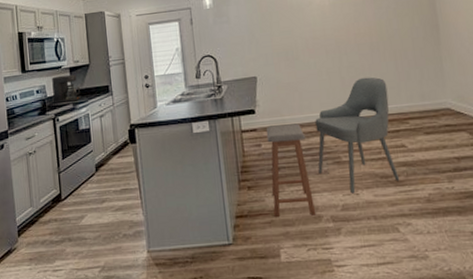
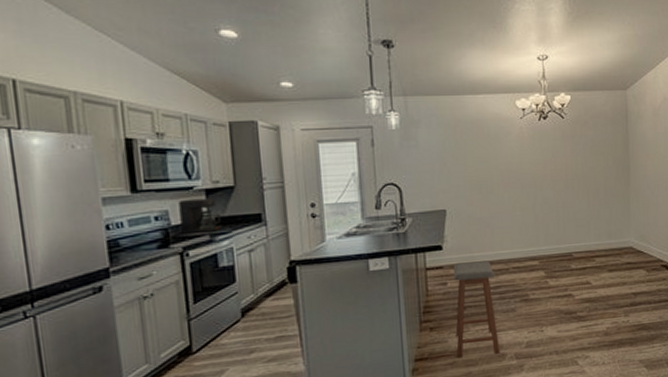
dining chair: present [315,77,400,194] -> none [505,214,583,331]

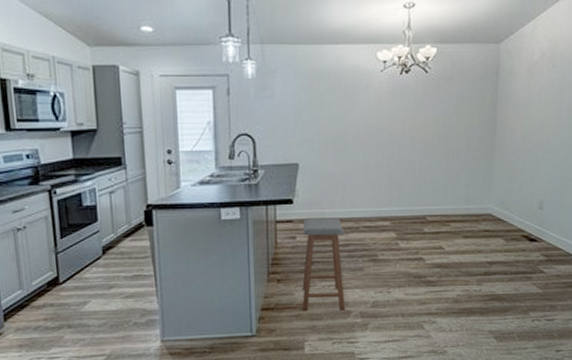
coffee maker: present [178,197,223,234] -> none [47,139,87,174]

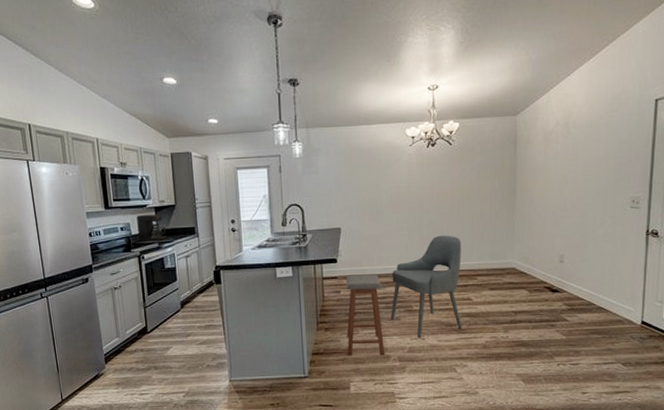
coffee maker: none [47,139,87,174] -> present [136,214,167,242]
dining chair: none [353,175,435,292] -> present [390,235,462,338]

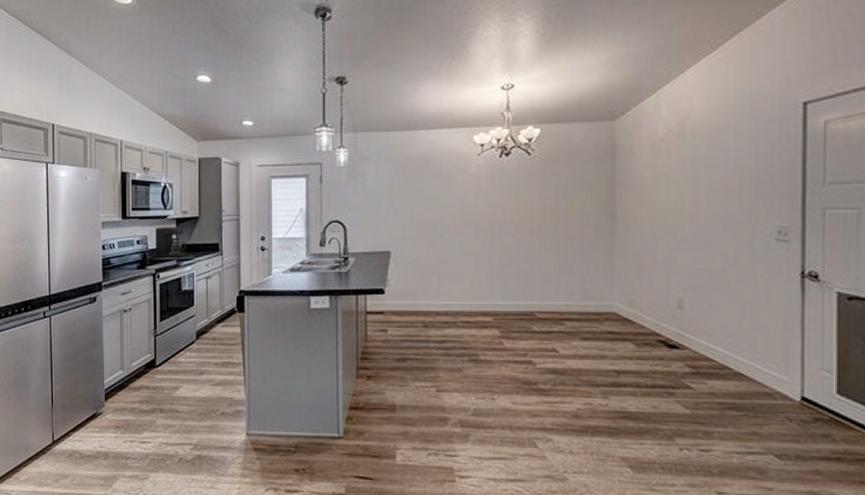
stool: present [346,273,385,356] -> none [393,308,443,417]
dining chair: present [390,235,462,338] -> none [450,266,545,398]

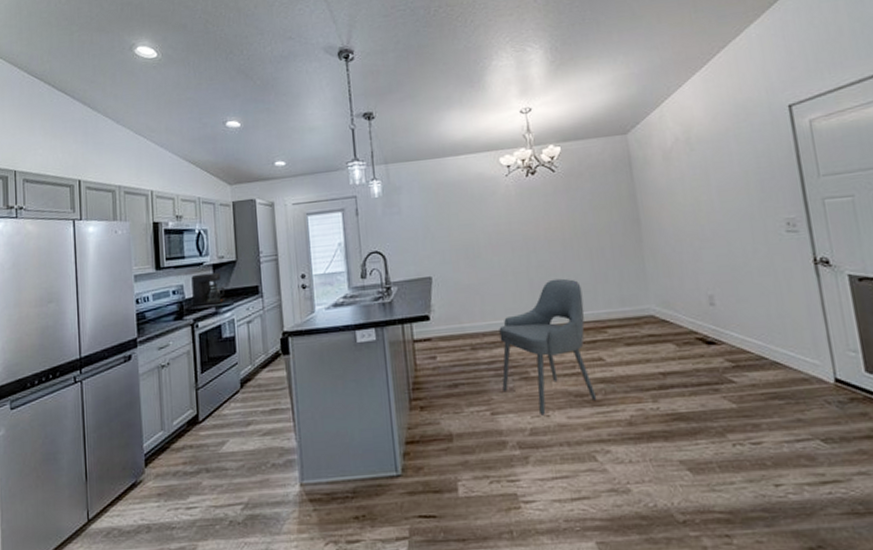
dining chair: none [450,266,545,398] -> present [499,278,597,416]

